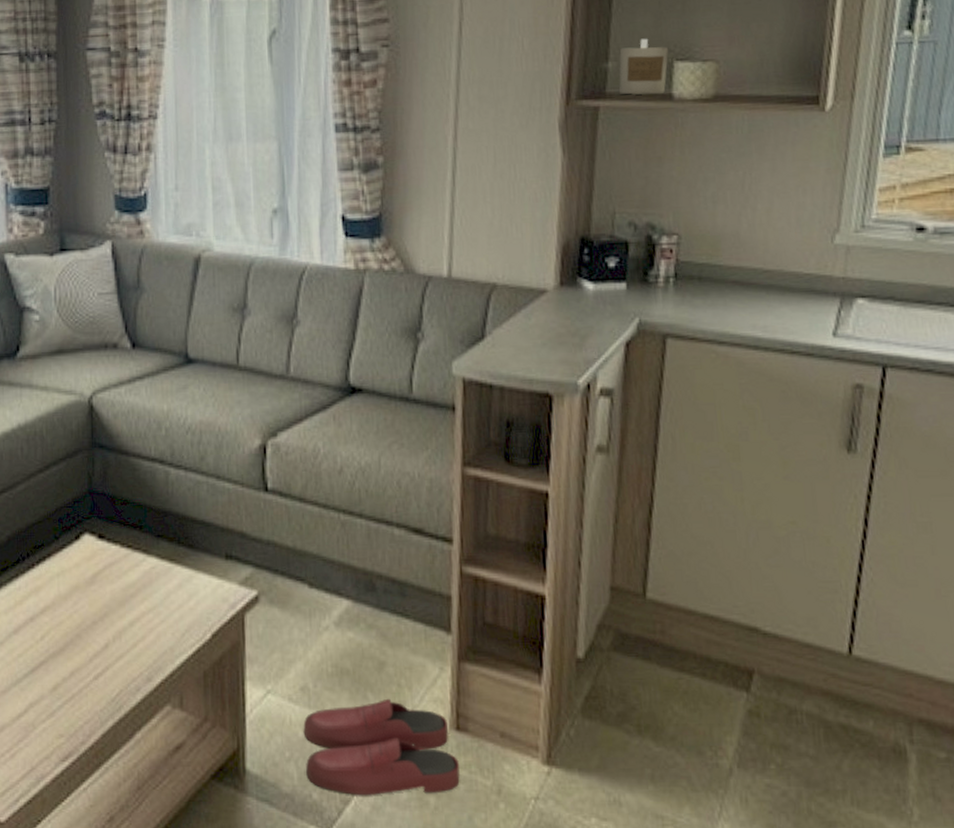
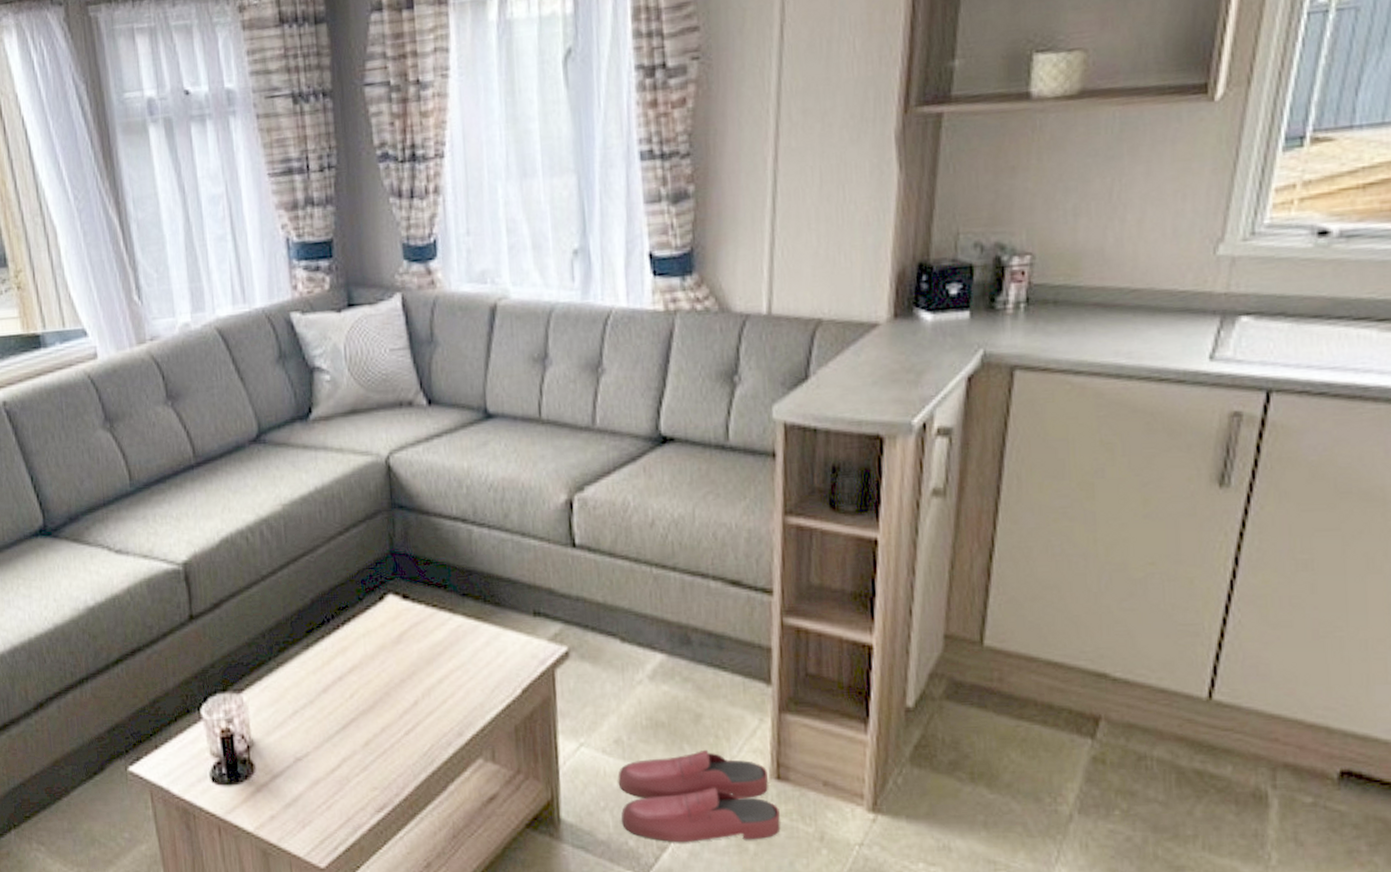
candle: present [618,38,669,95] -> none [966,28,1028,97]

